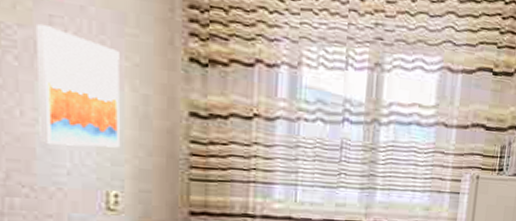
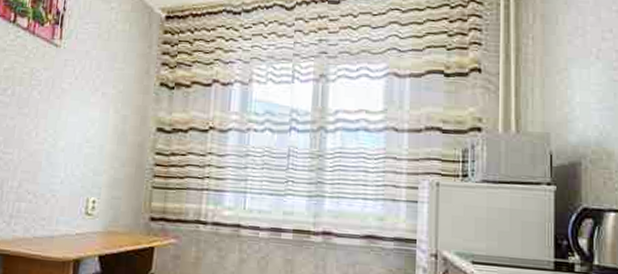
wall art: present [35,23,121,148] -> none [45,66,109,160]

